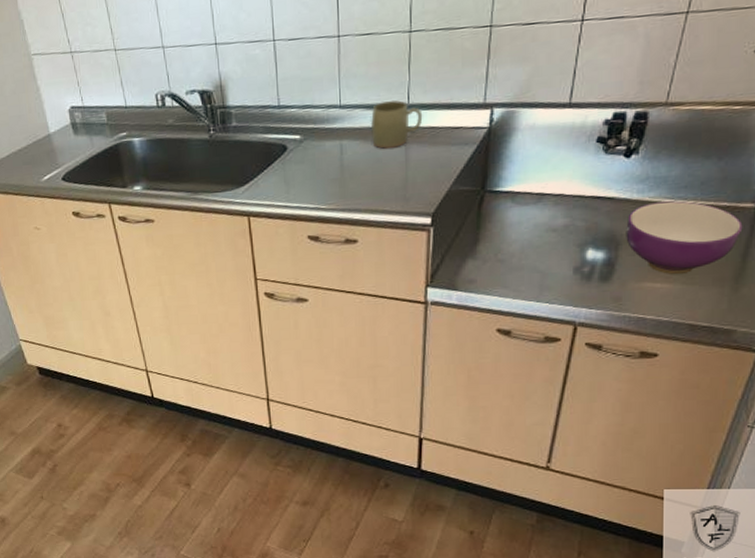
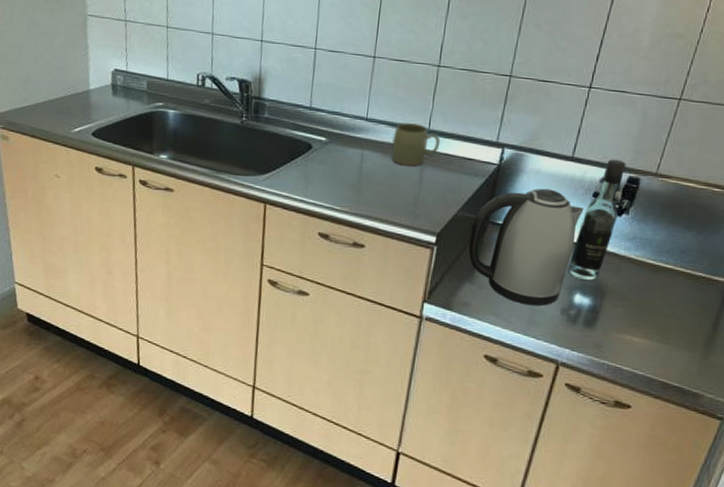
kettle: none [466,143,588,271] -> present [468,188,584,306]
bottle: none [576,95,632,233] -> present [567,159,627,280]
bowl: present [626,200,743,275] -> none [611,261,716,333]

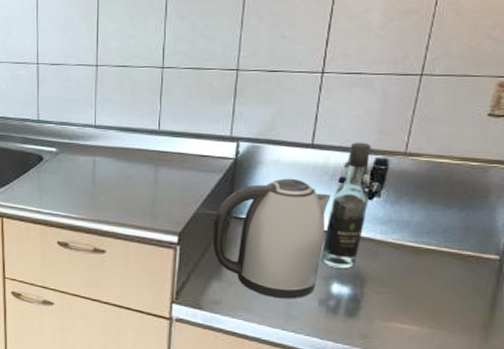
mug: present [391,122,441,166] -> none [123,126,172,168]

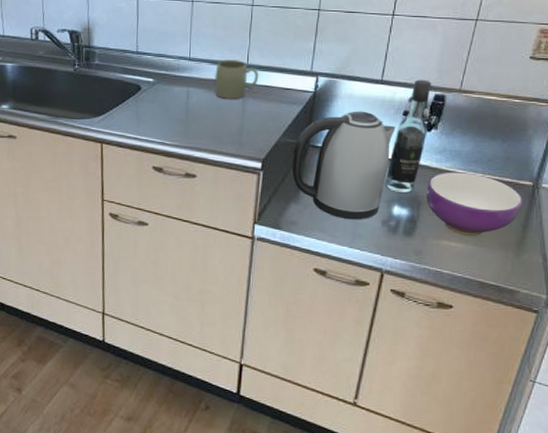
mug: none [123,126,172,168] -> present [215,60,259,99]
bowl: none [370,244,489,319] -> present [426,172,523,237]

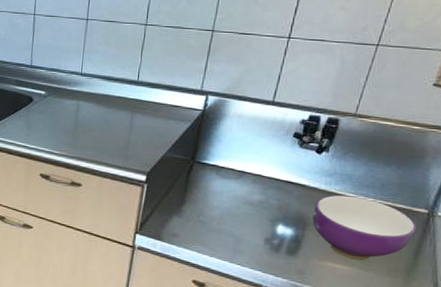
mug: present [215,60,259,99] -> none [104,76,149,114]
kettle: present [291,111,396,220] -> none [176,130,285,236]
bottle: present [384,79,432,193] -> none [270,102,326,213]

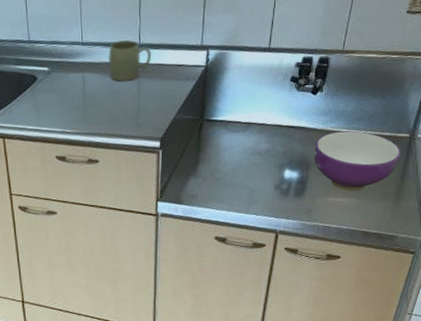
mug: none [104,76,149,114] -> present [108,40,152,81]

